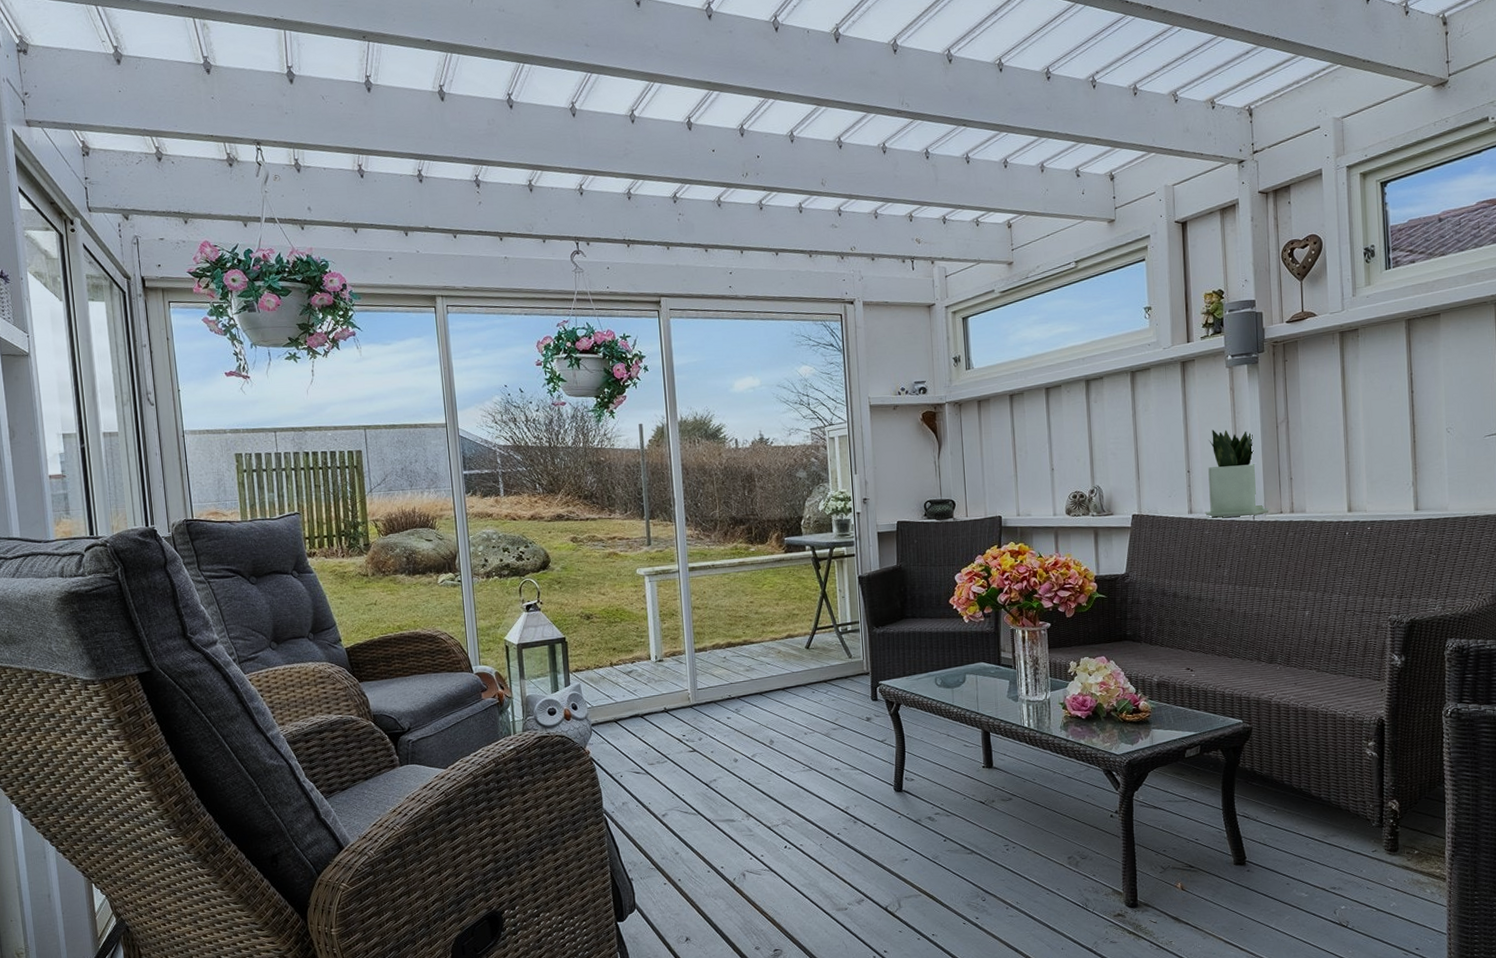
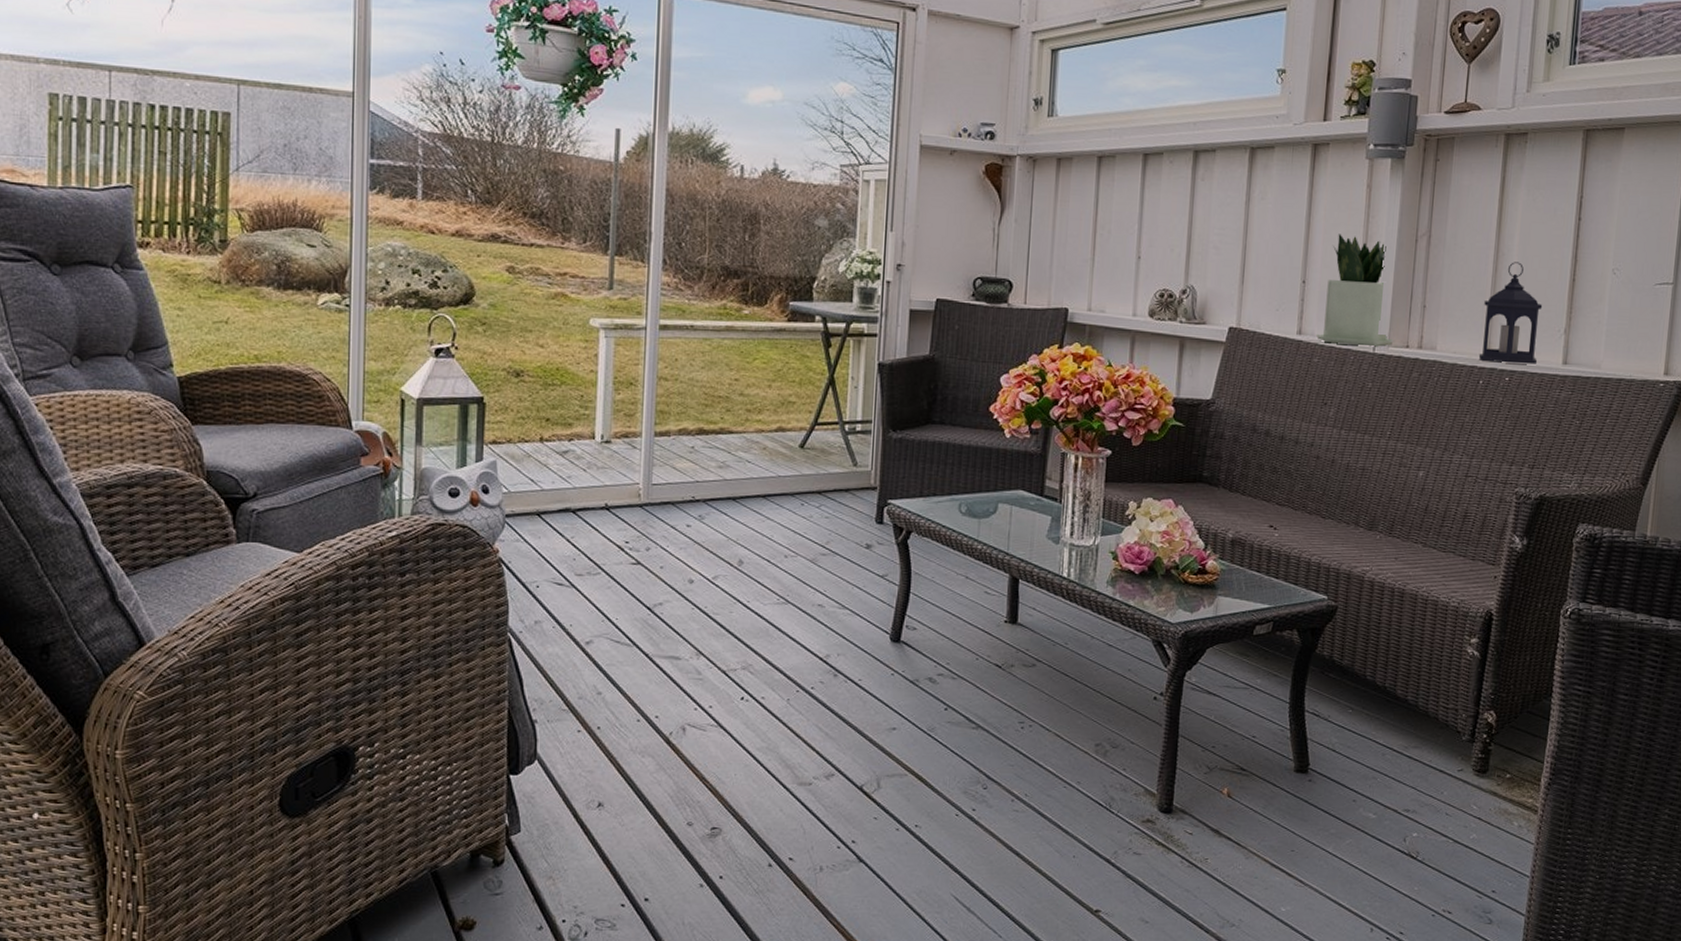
lantern: none [1341,433,1392,516] -> present [1478,262,1543,364]

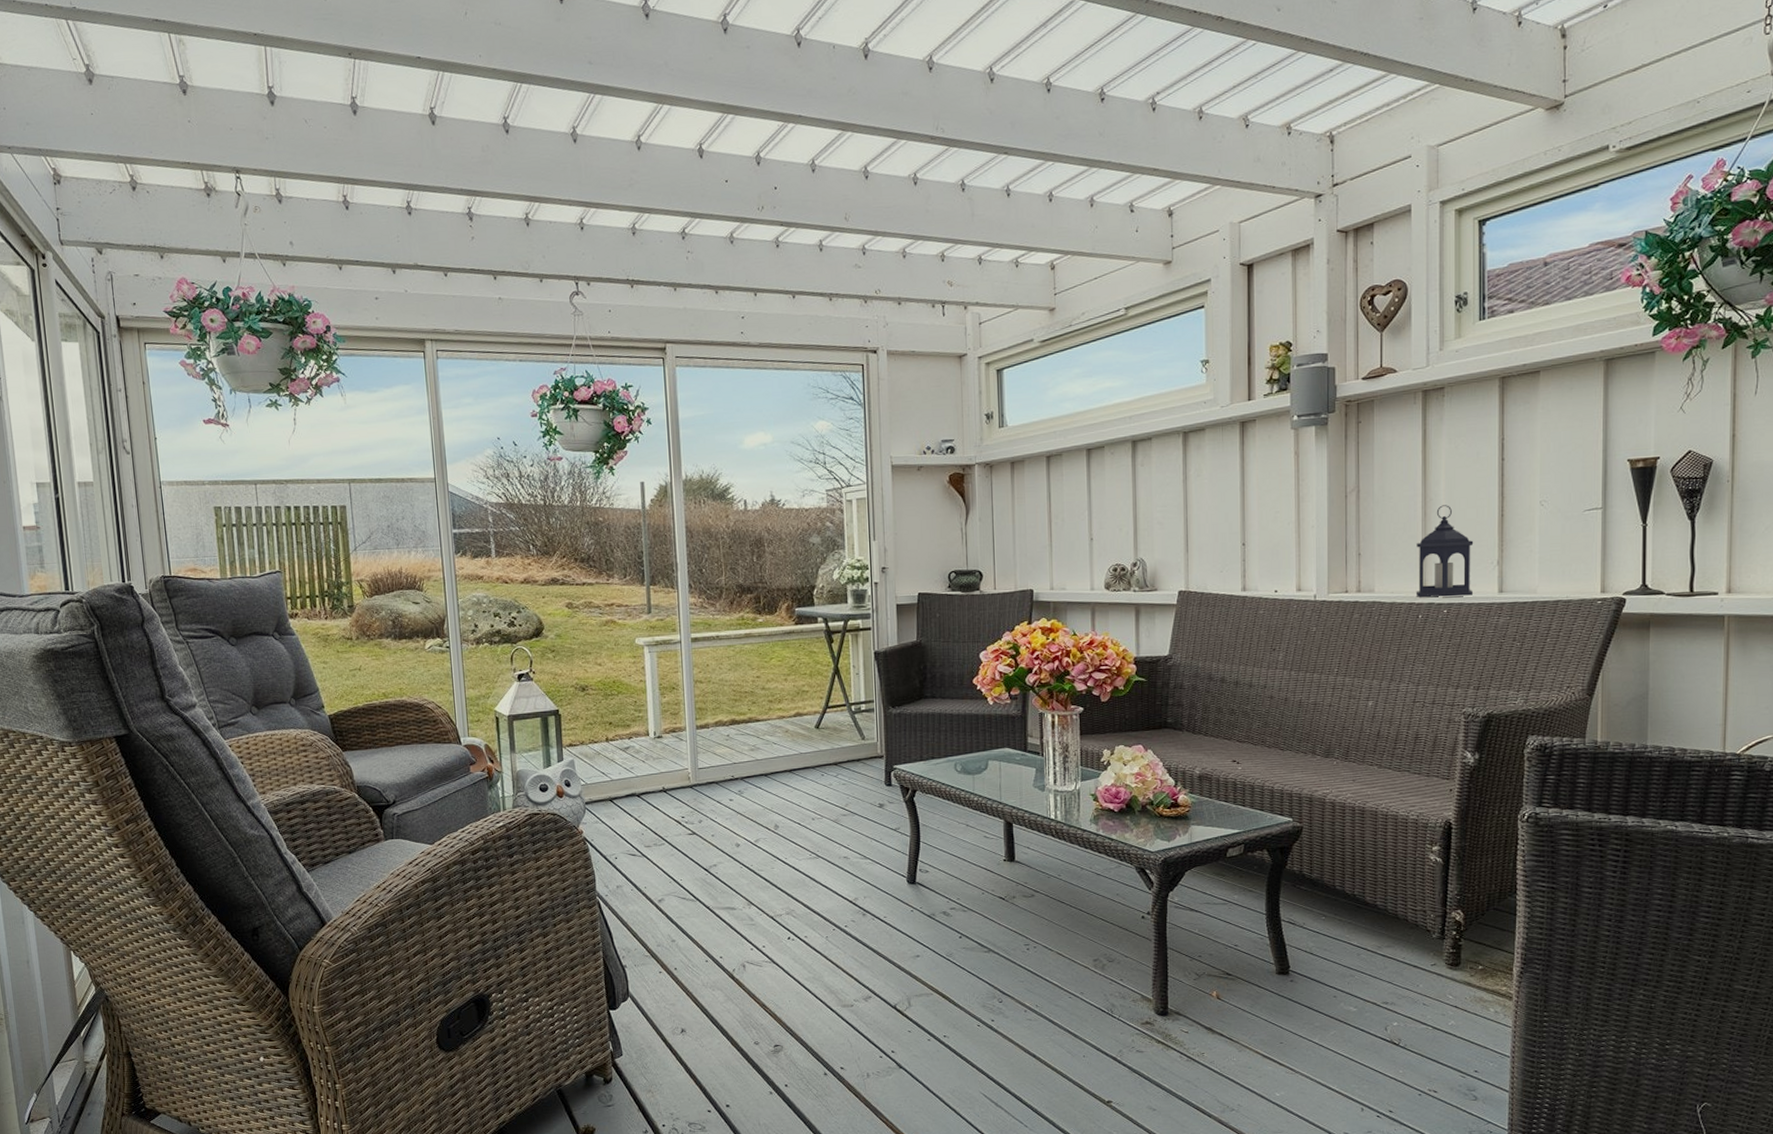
planter: present [1315,234,1395,347] -> none [1259,498,1334,596]

